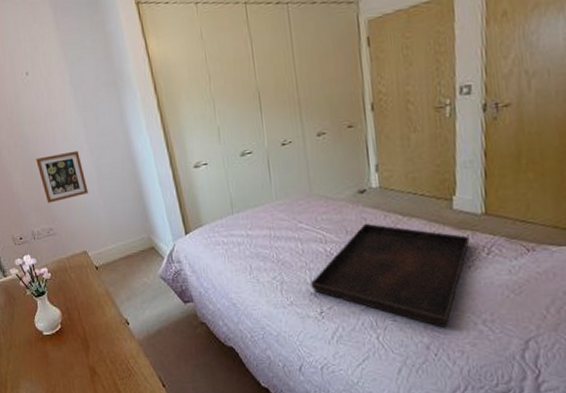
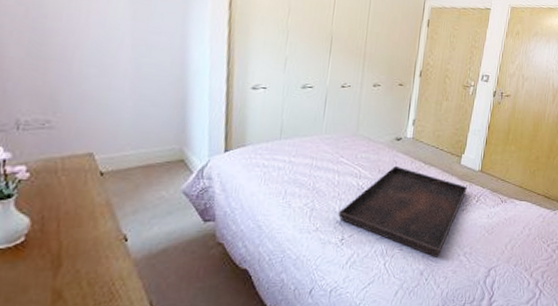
picture frame: present [36,150,88,203] -> none [51,37,117,92]

